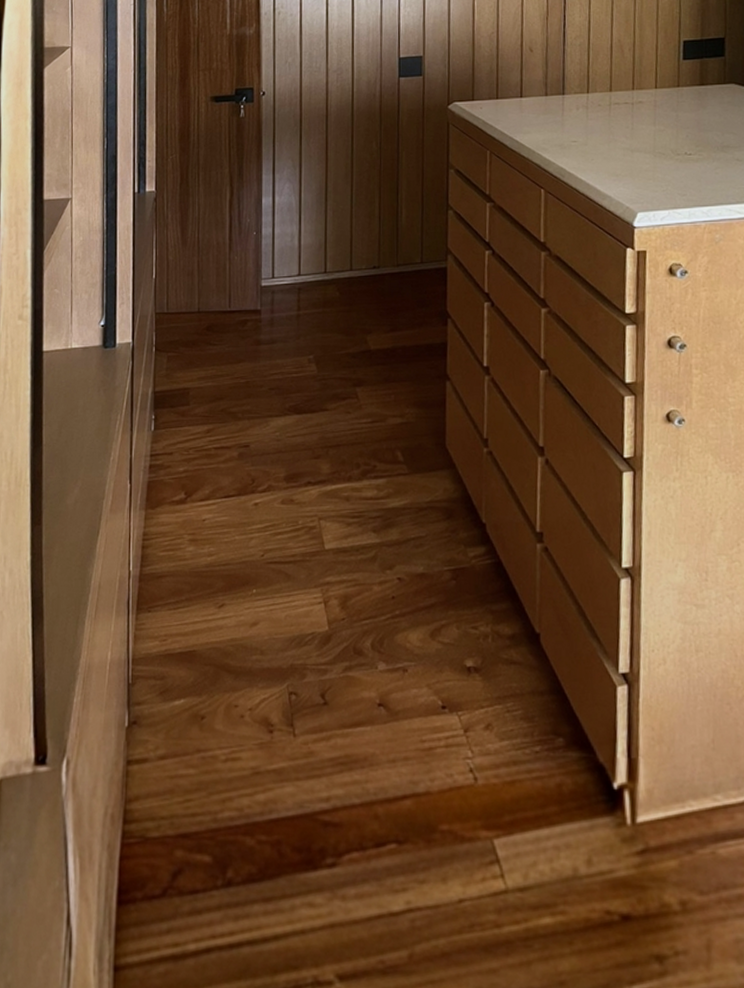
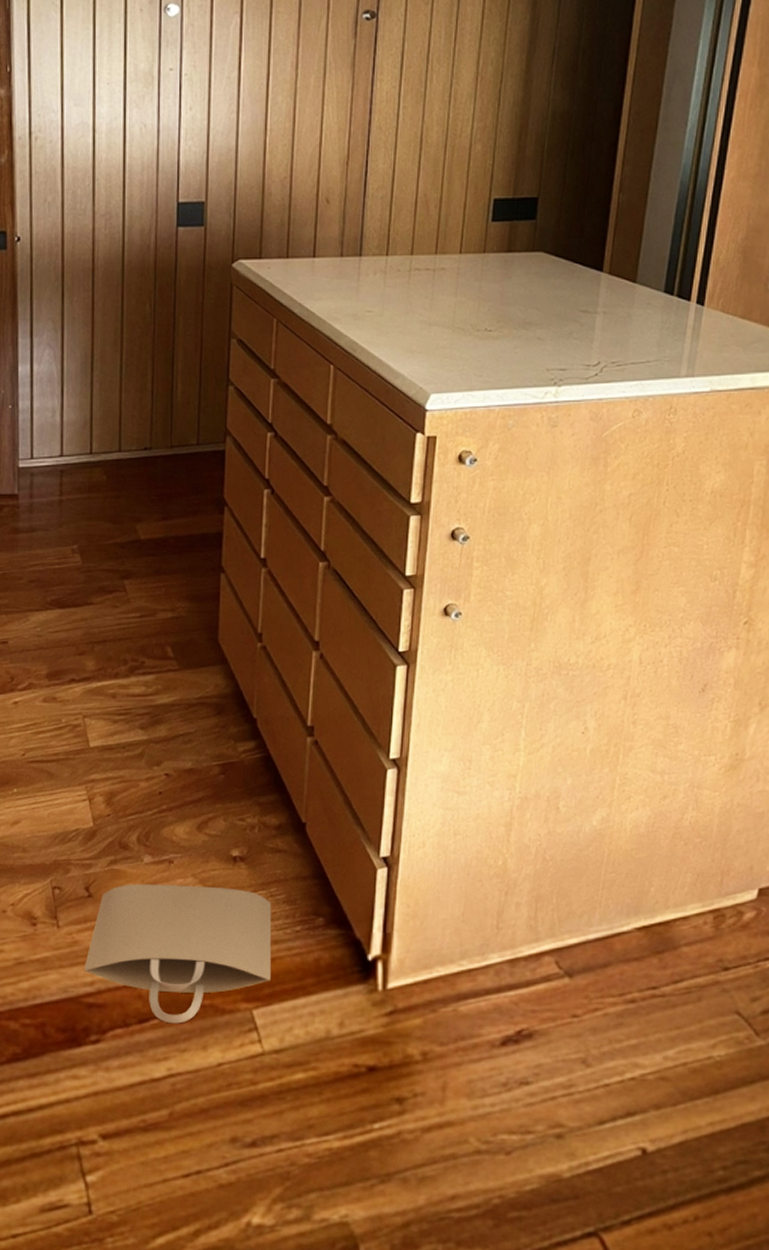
tote bag: none [319,692,512,850] -> present [84,884,272,1024]

